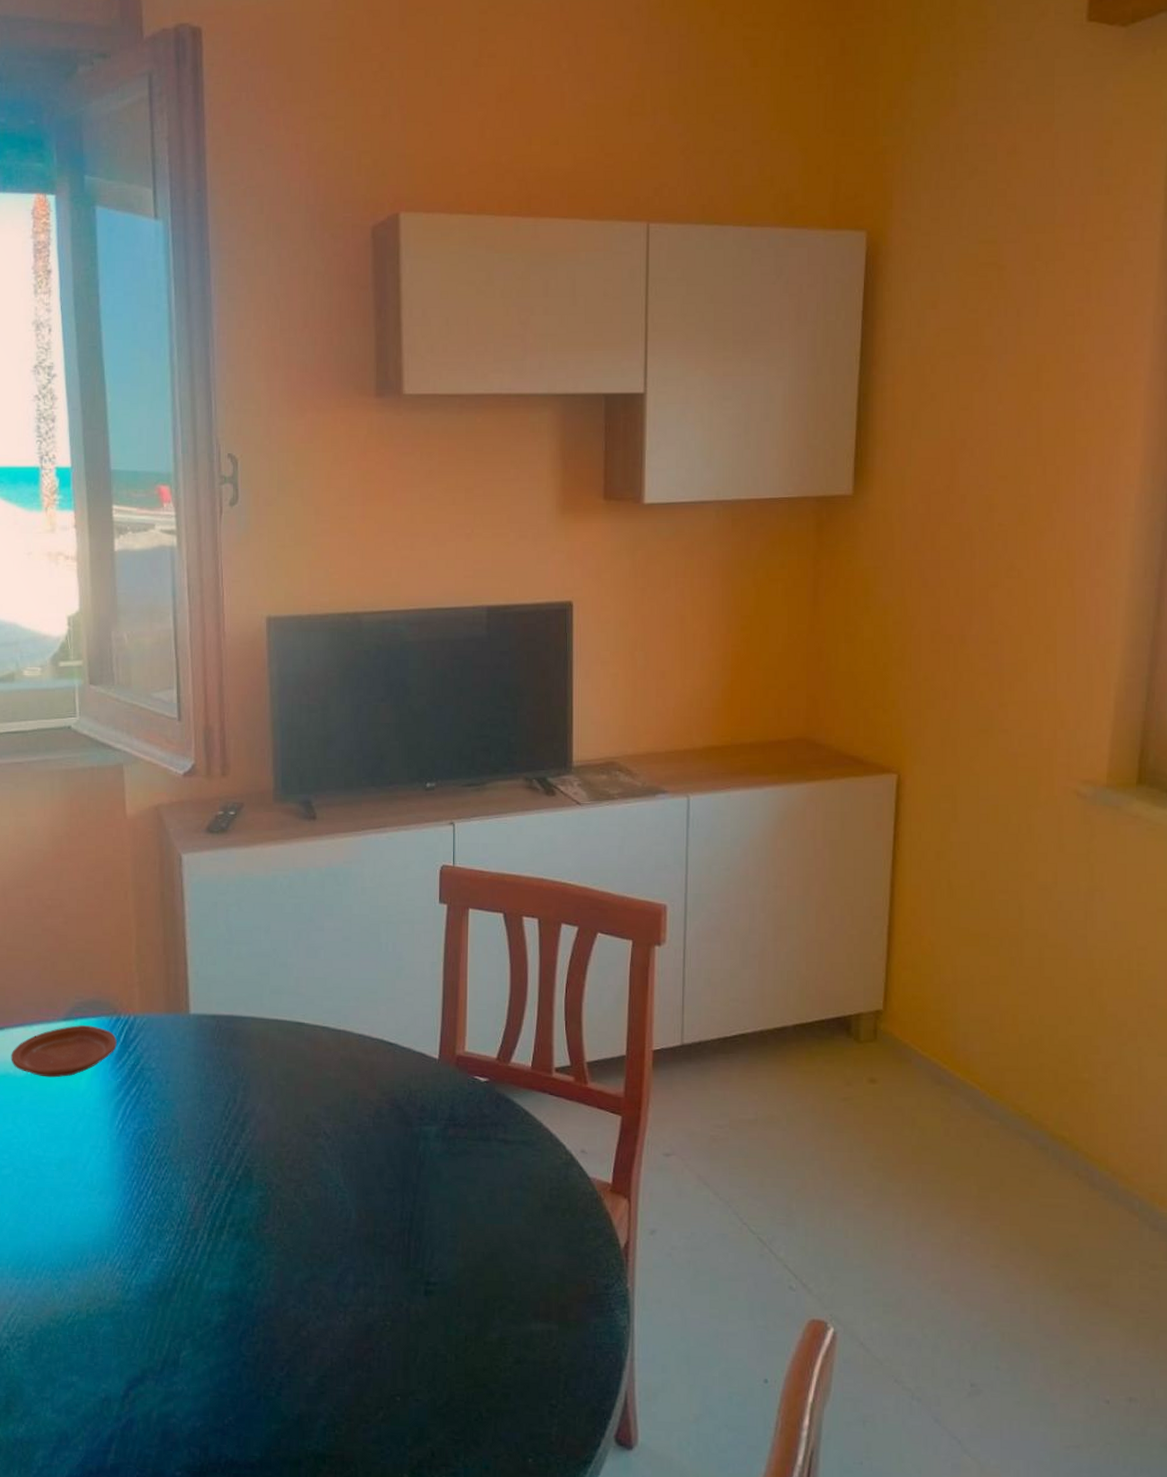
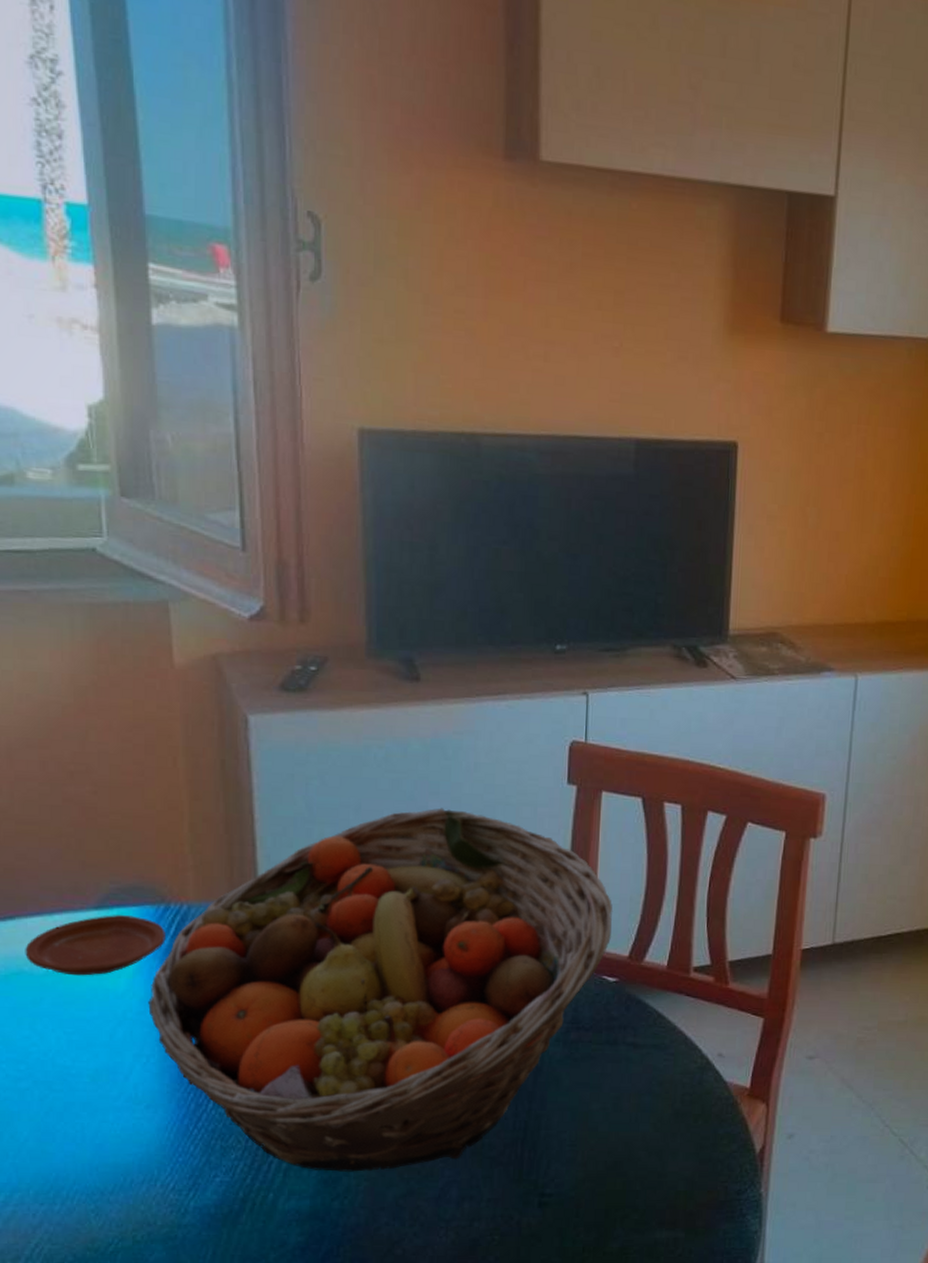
fruit basket: none [102,927,482,1256] -> present [148,808,613,1172]

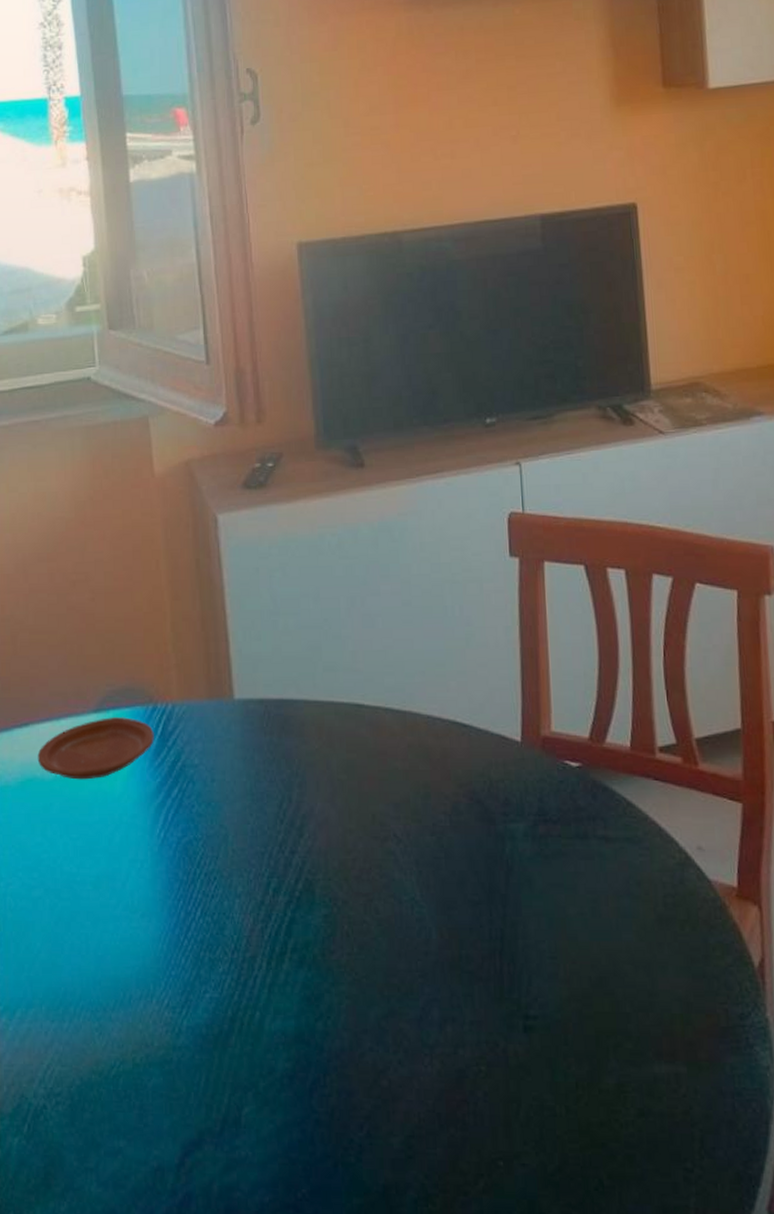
fruit basket: present [148,808,613,1172] -> none [141,590,569,988]

